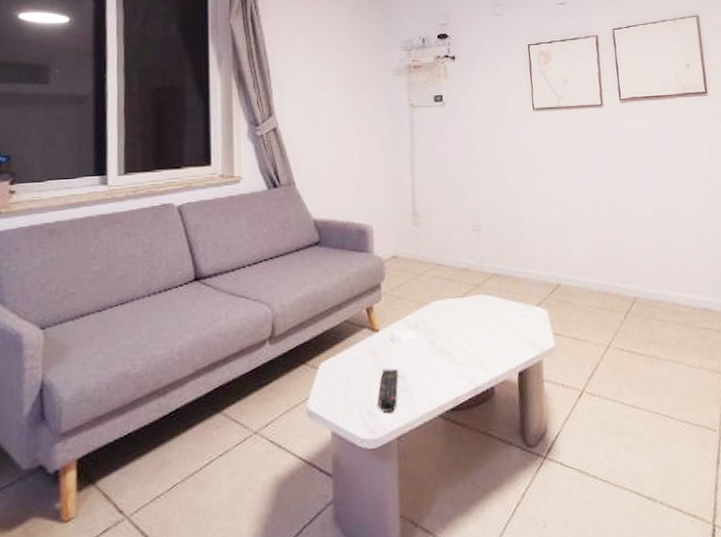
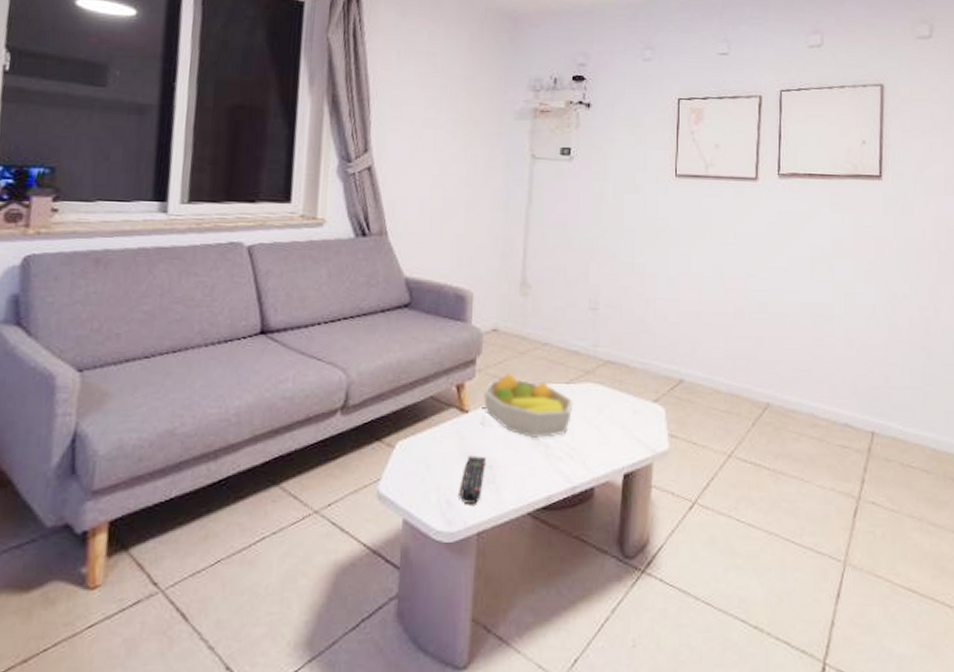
fruit bowl: none [390,294,468,348] -> present [484,374,574,438]

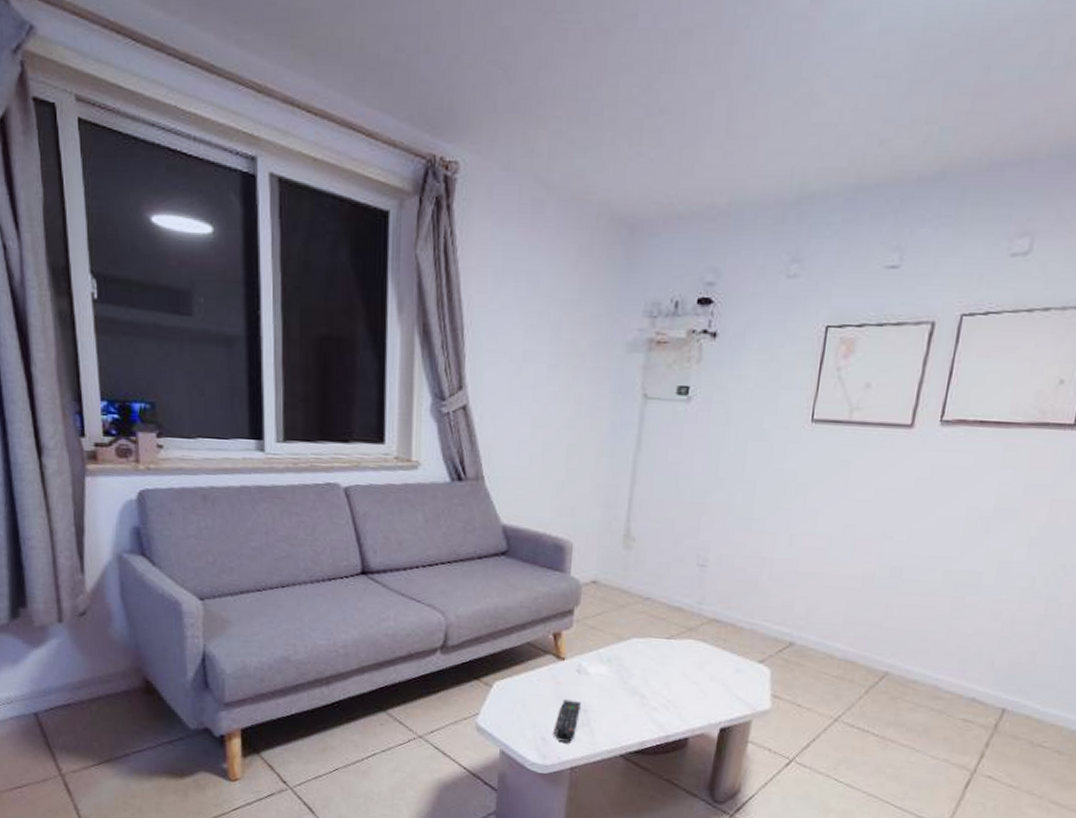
fruit bowl: present [484,374,574,438] -> none [580,625,673,689]

